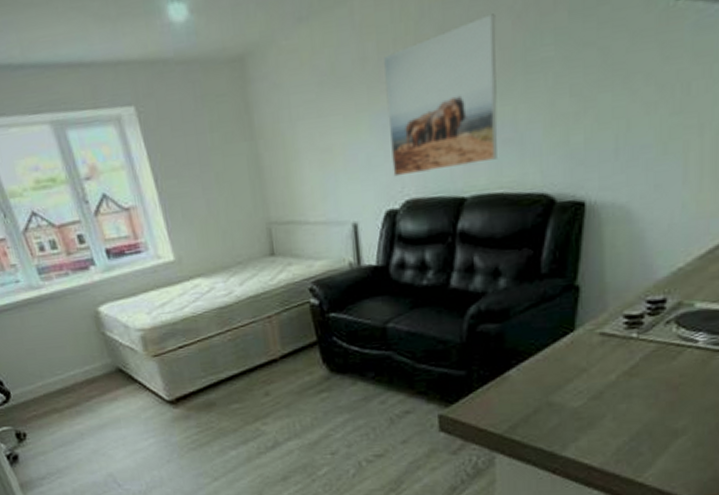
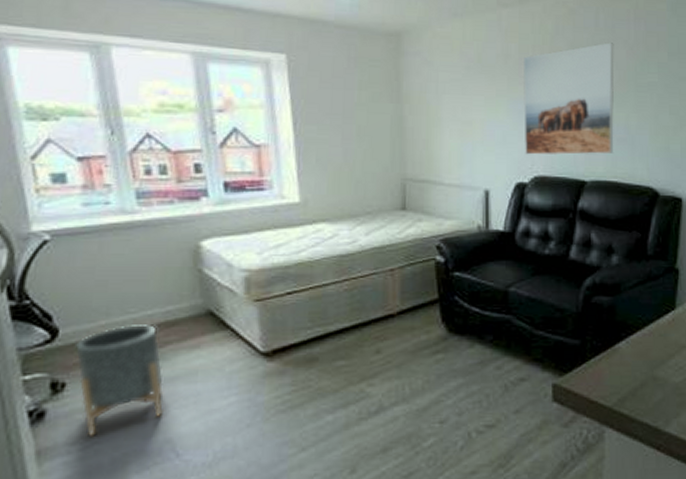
planter: none [25,383,102,473] -> present [76,325,165,436]

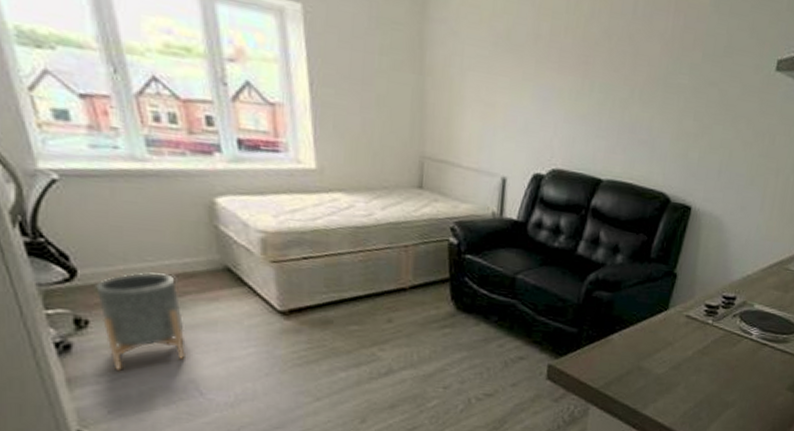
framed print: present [524,42,615,155] -> none [545,34,650,154]

